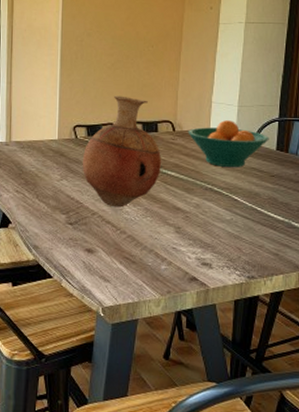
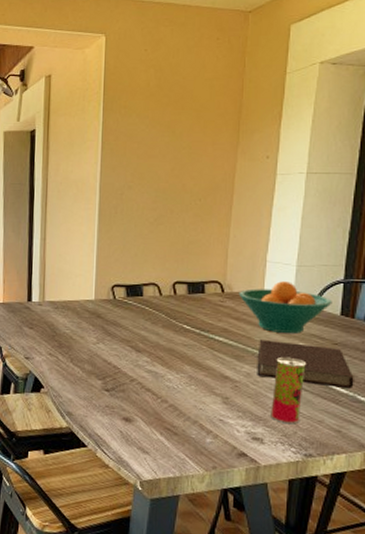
vase: present [82,95,162,208] -> none [120,253,209,375]
notebook: none [205,174,289,216] -> present [257,340,354,388]
beverage can: none [218,189,247,249] -> present [271,357,306,423]

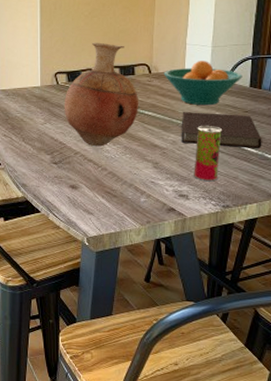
vase: none [120,253,209,375] -> present [64,42,139,147]

